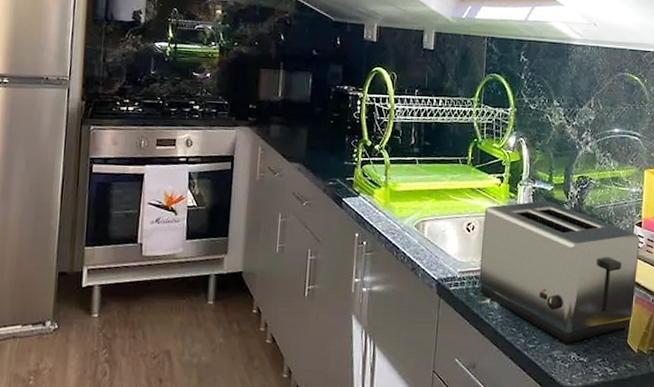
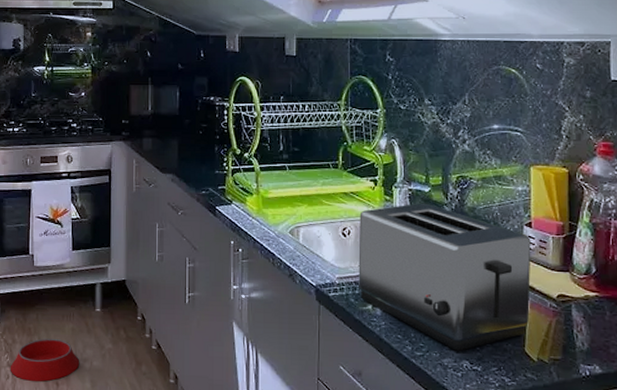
pet bowl: none [108,333,187,378] -> present [10,339,80,382]

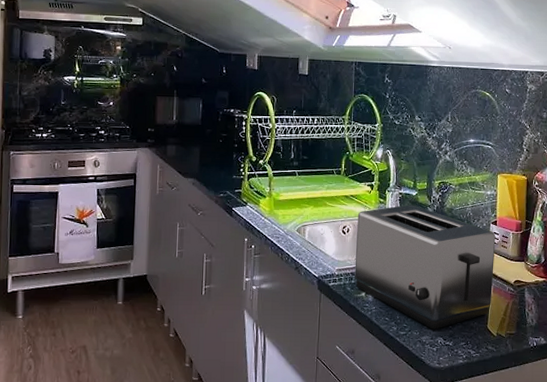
pet bowl: present [10,339,80,382] -> none [32,331,101,371]

